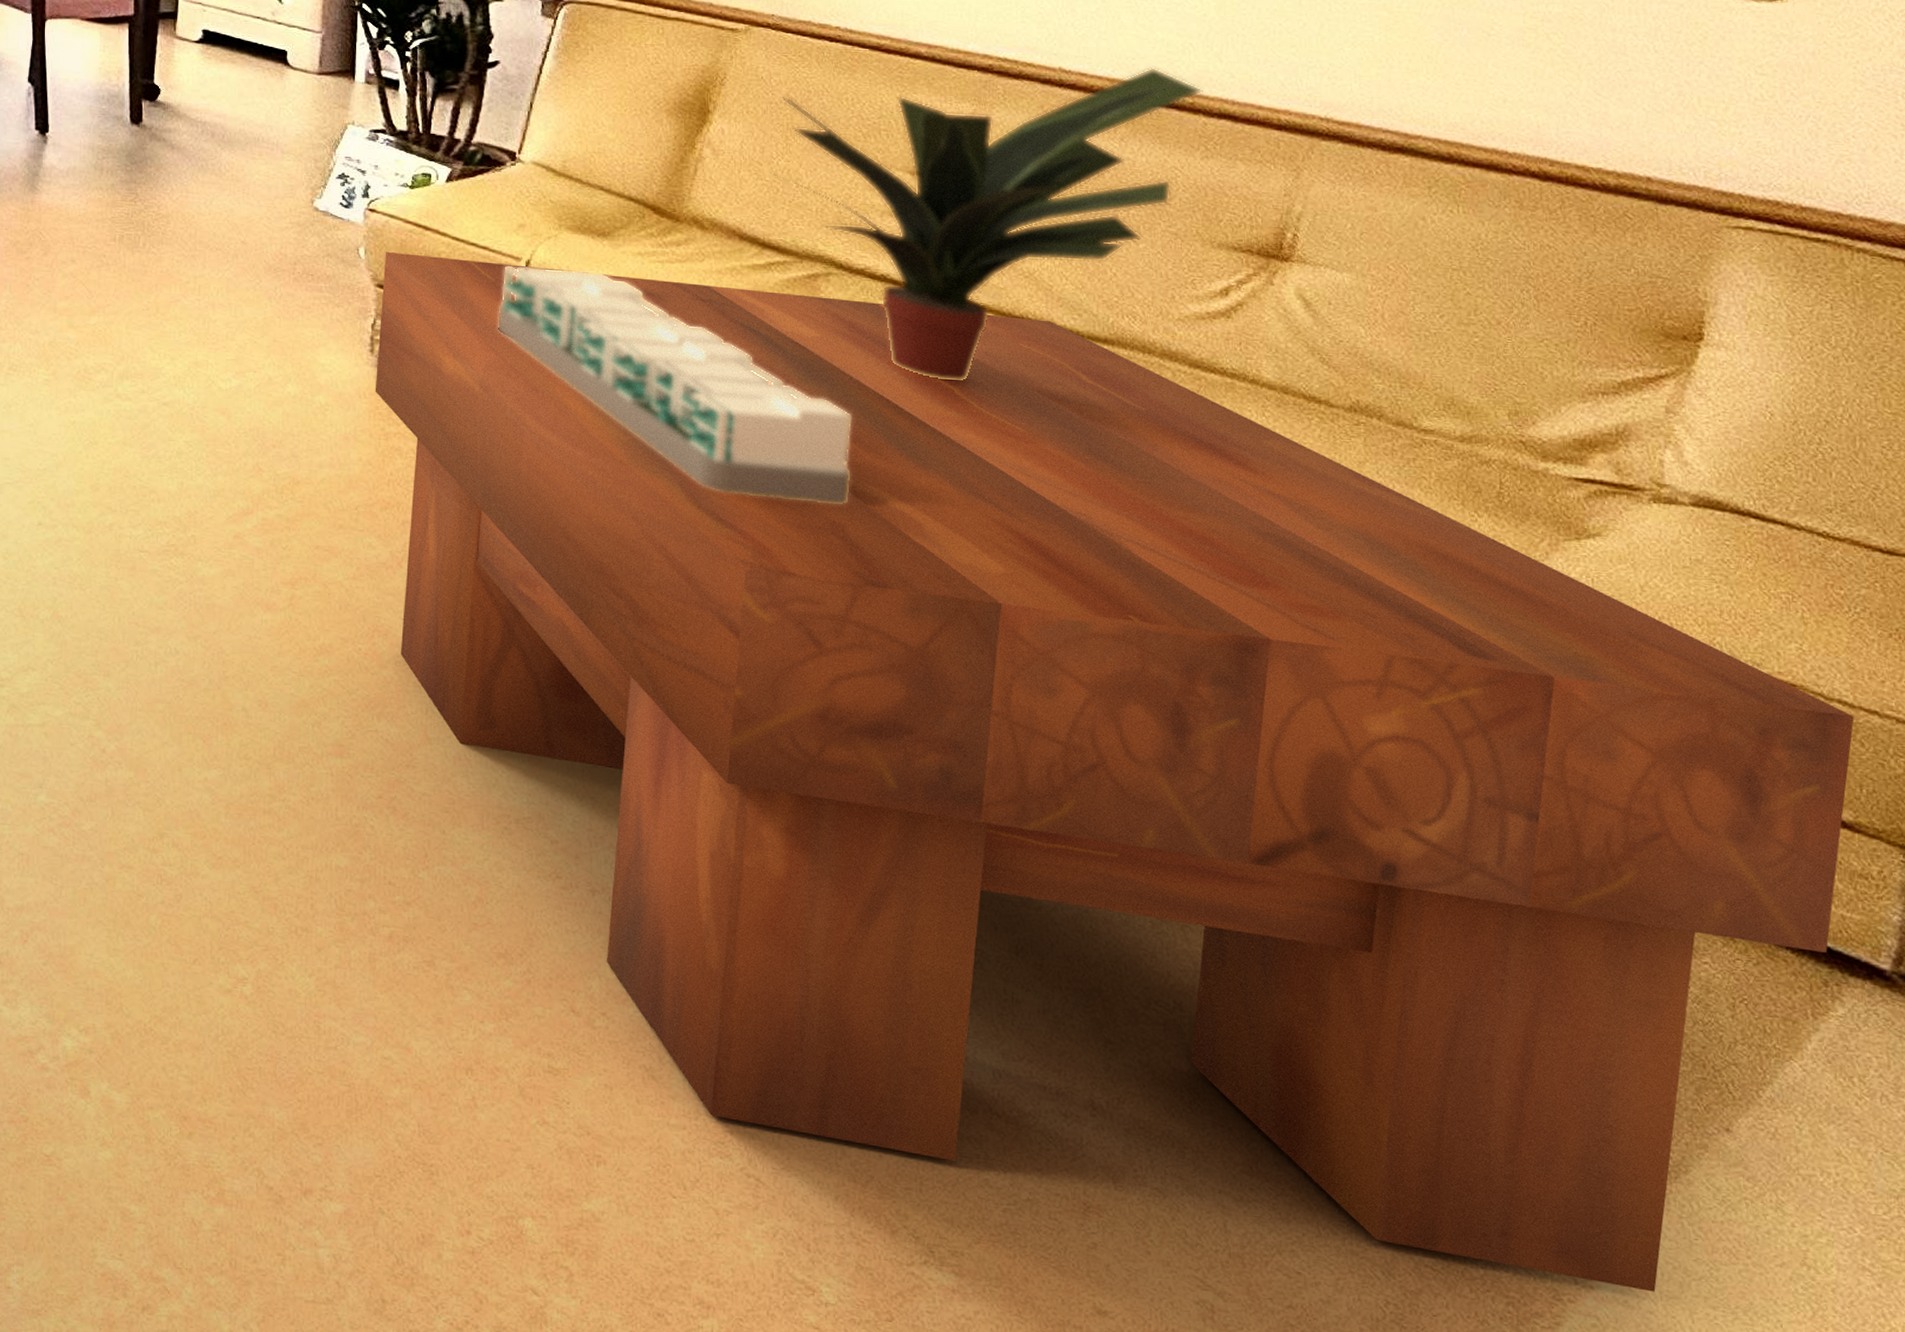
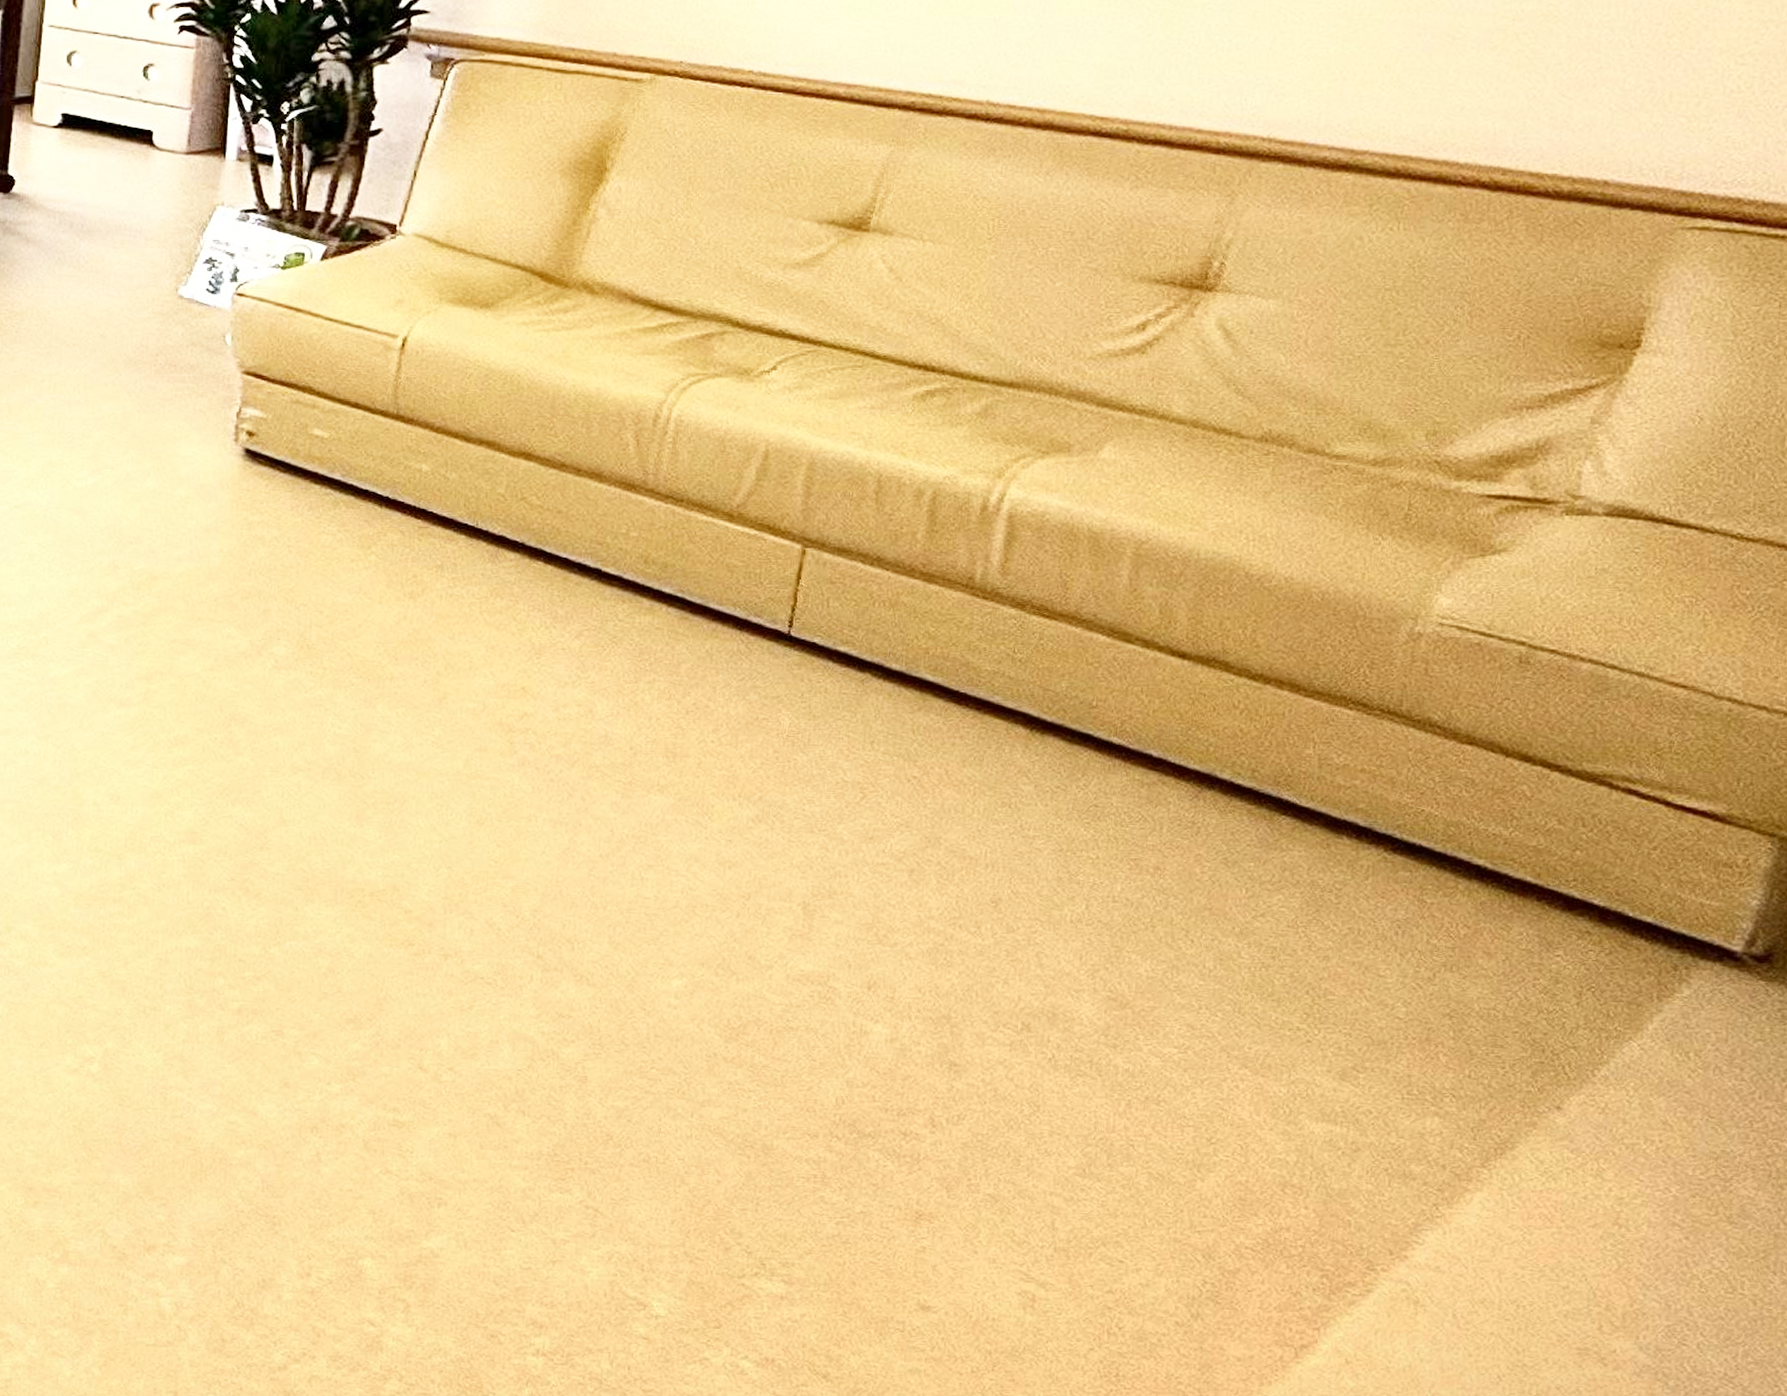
coffee table: present [375,251,1854,1292] -> none [238,336,1742,1257]
architectural model: present [498,266,851,505] -> none [370,343,738,567]
potted plant: present [770,67,1203,381] -> none [668,95,1139,435]

